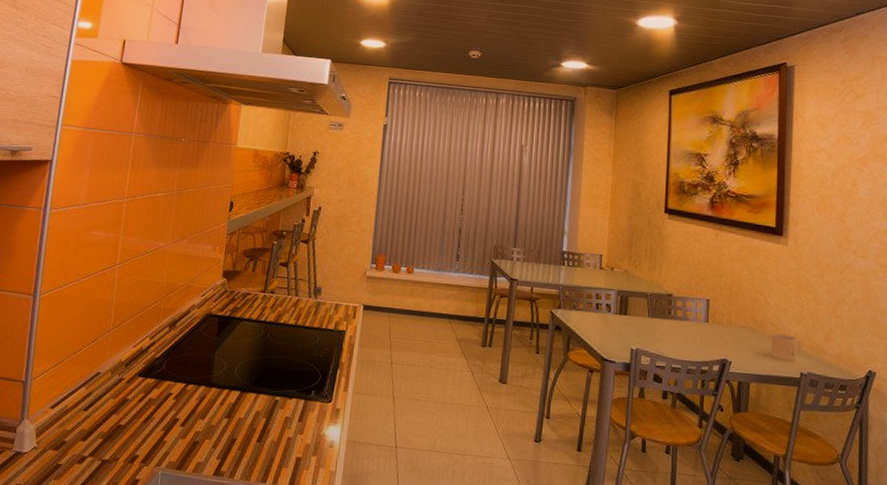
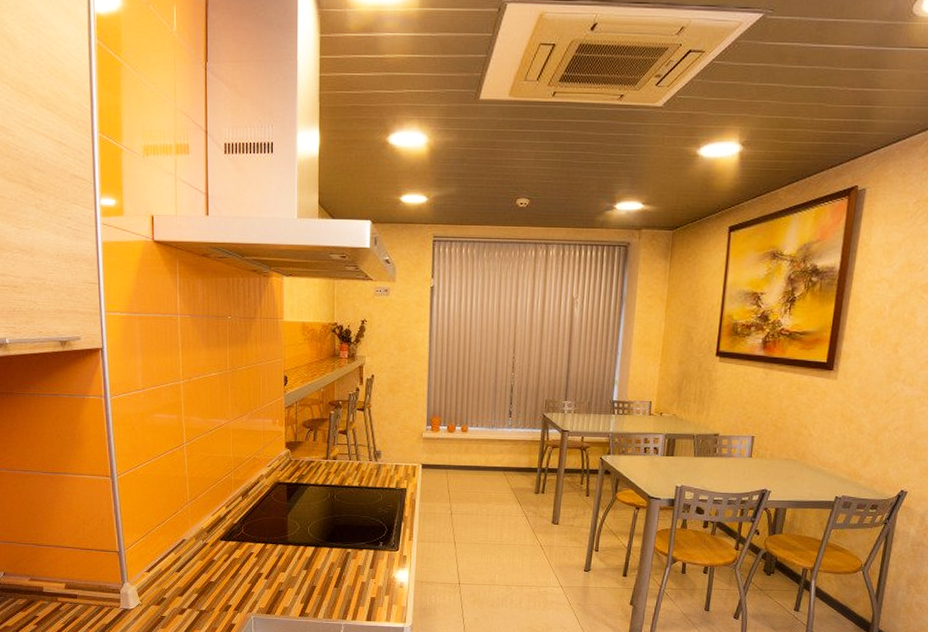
mug: present [770,332,802,362] -> none [809,462,840,488]

